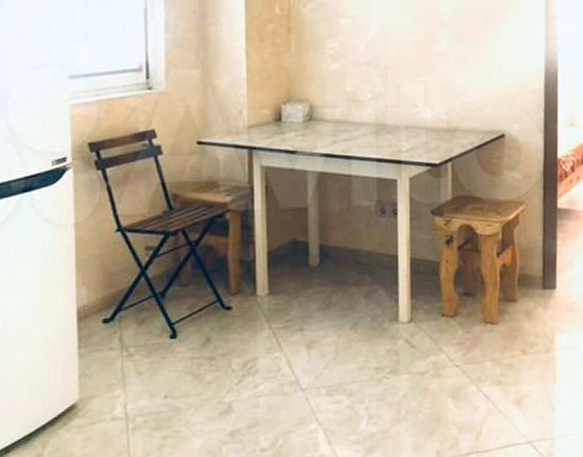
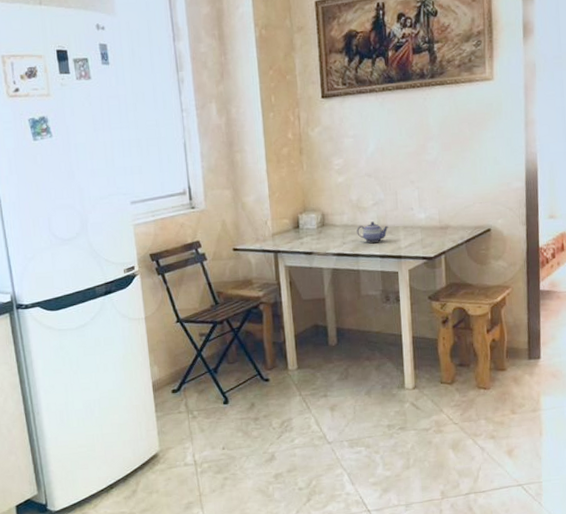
teapot: none [350,118,388,143] -> present [357,221,388,243]

